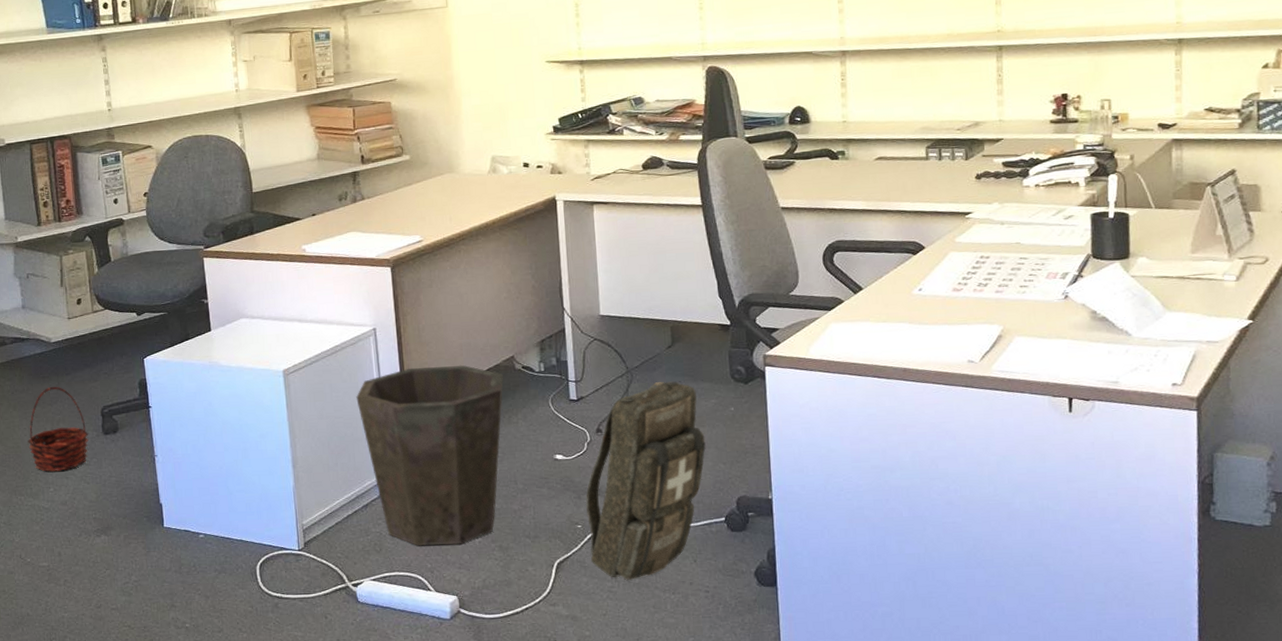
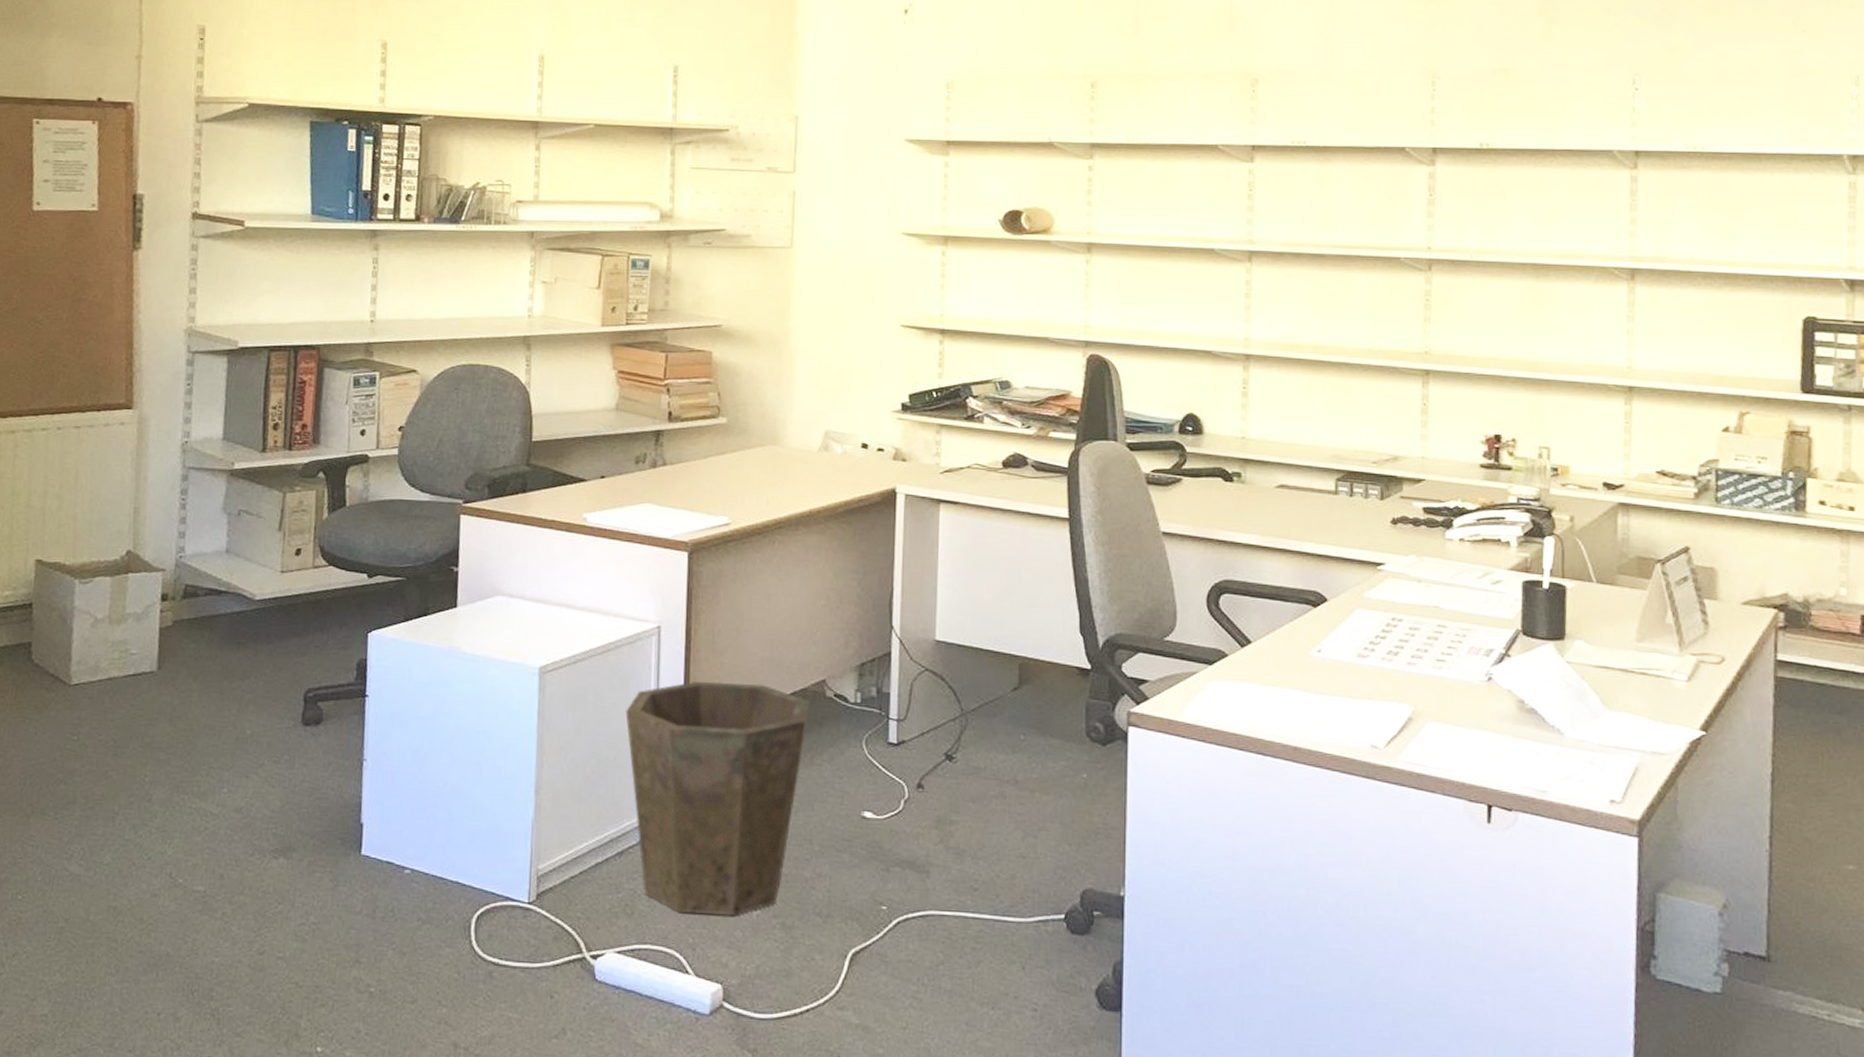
basket: present [28,386,89,472] -> none [205,656,284,767]
backpack: present [586,381,706,580] -> none [894,731,1049,985]

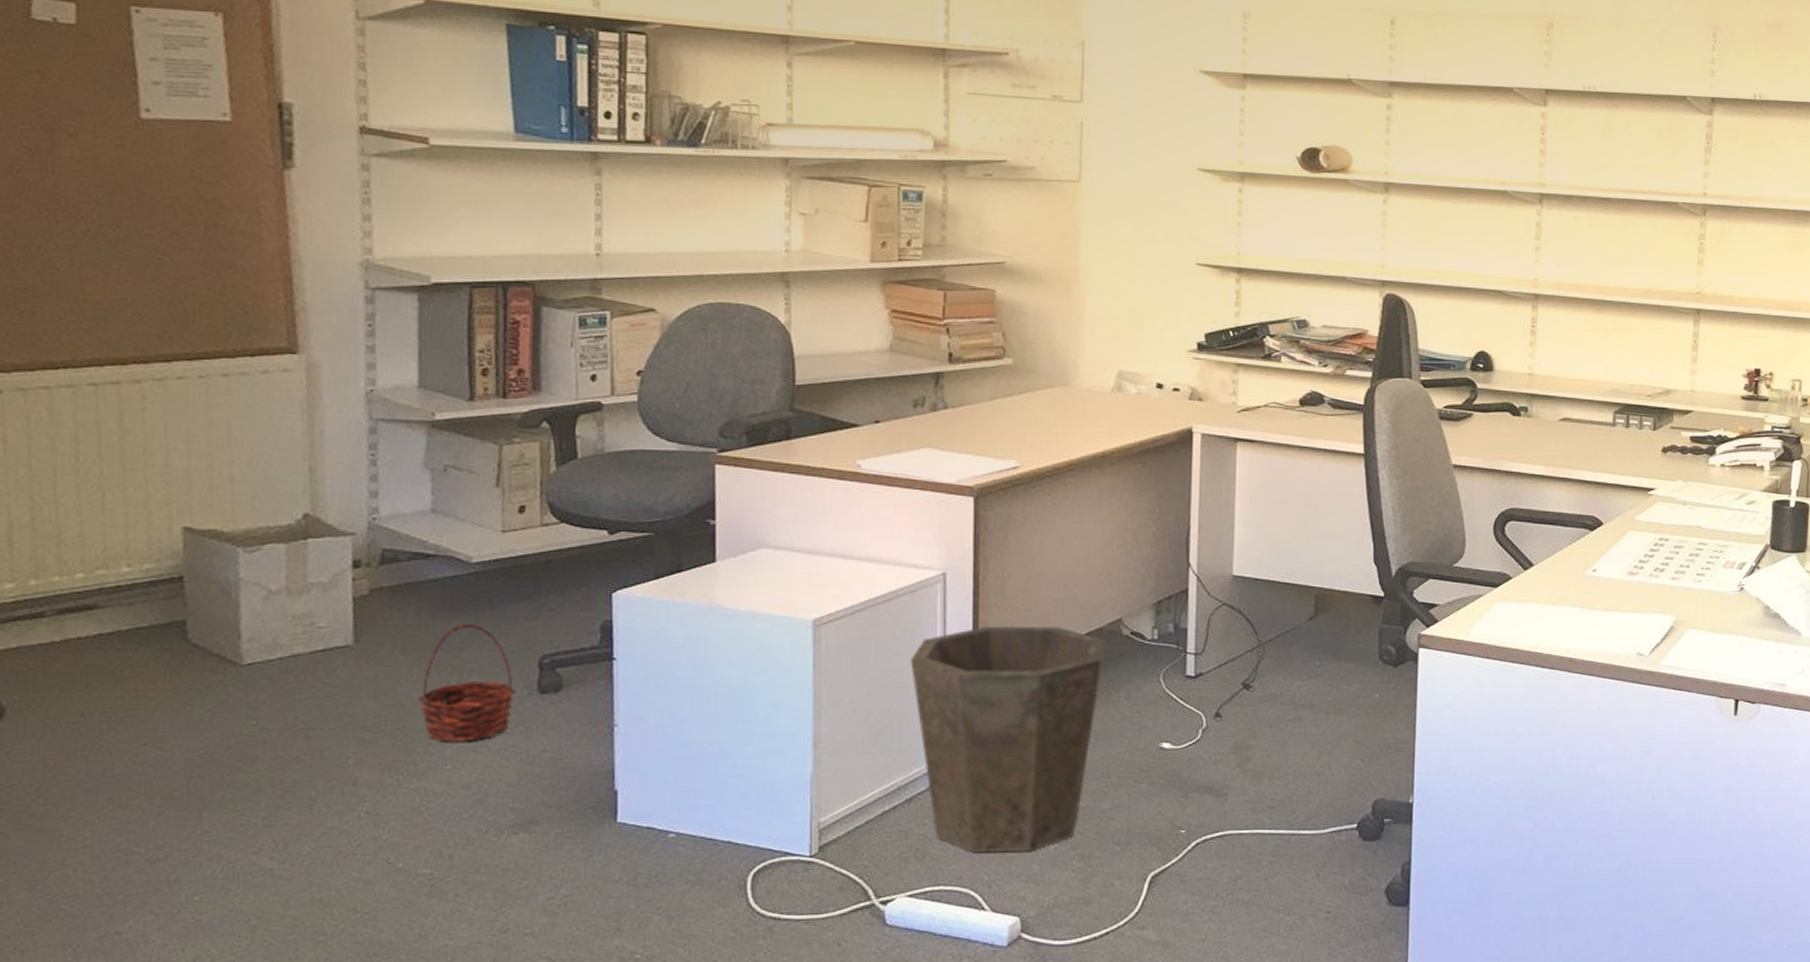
basket: none [205,656,284,767] -> present [418,623,516,742]

